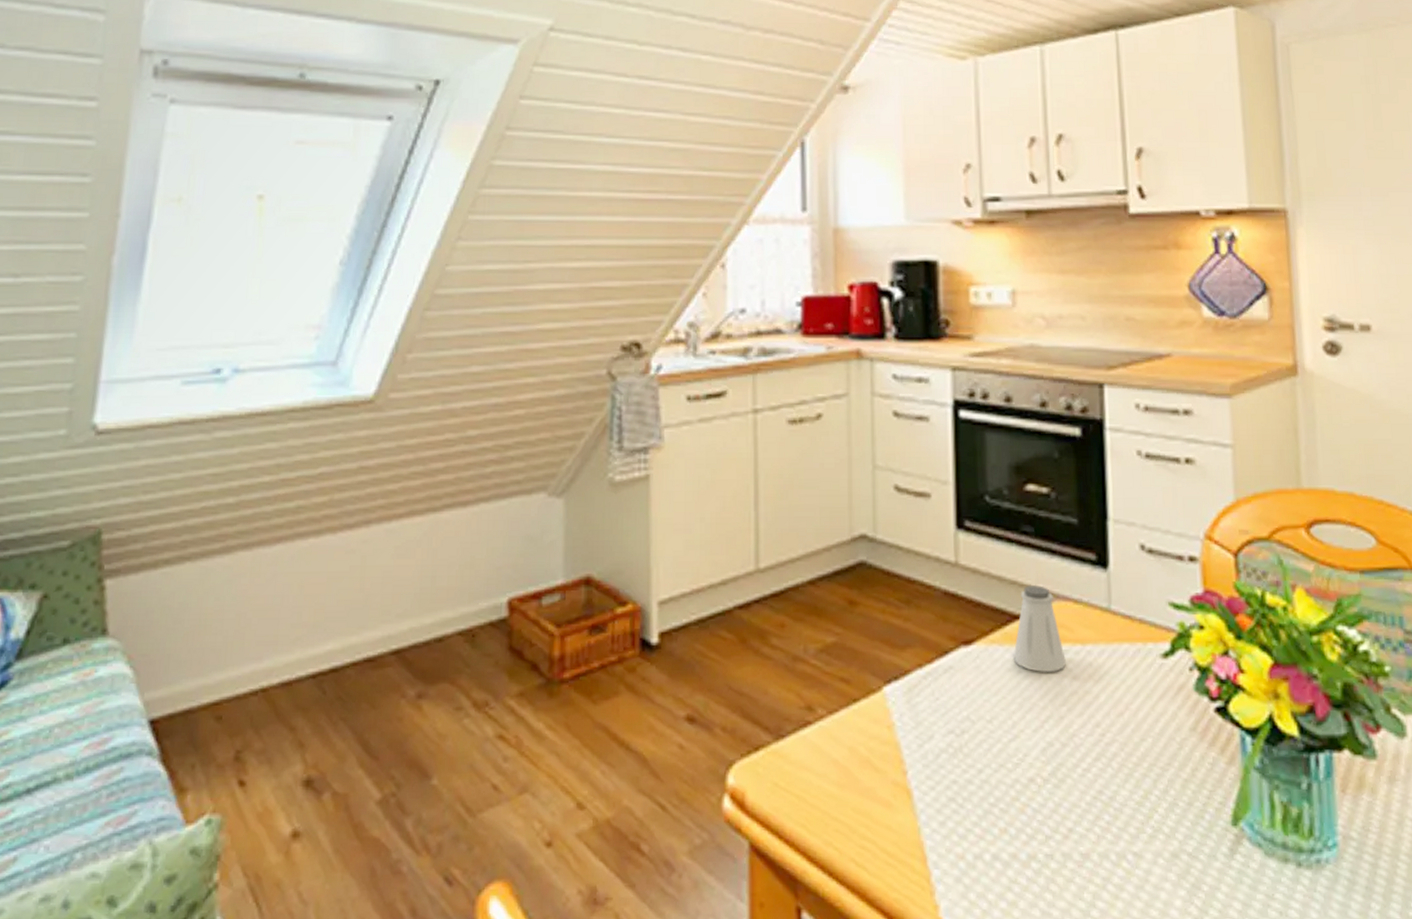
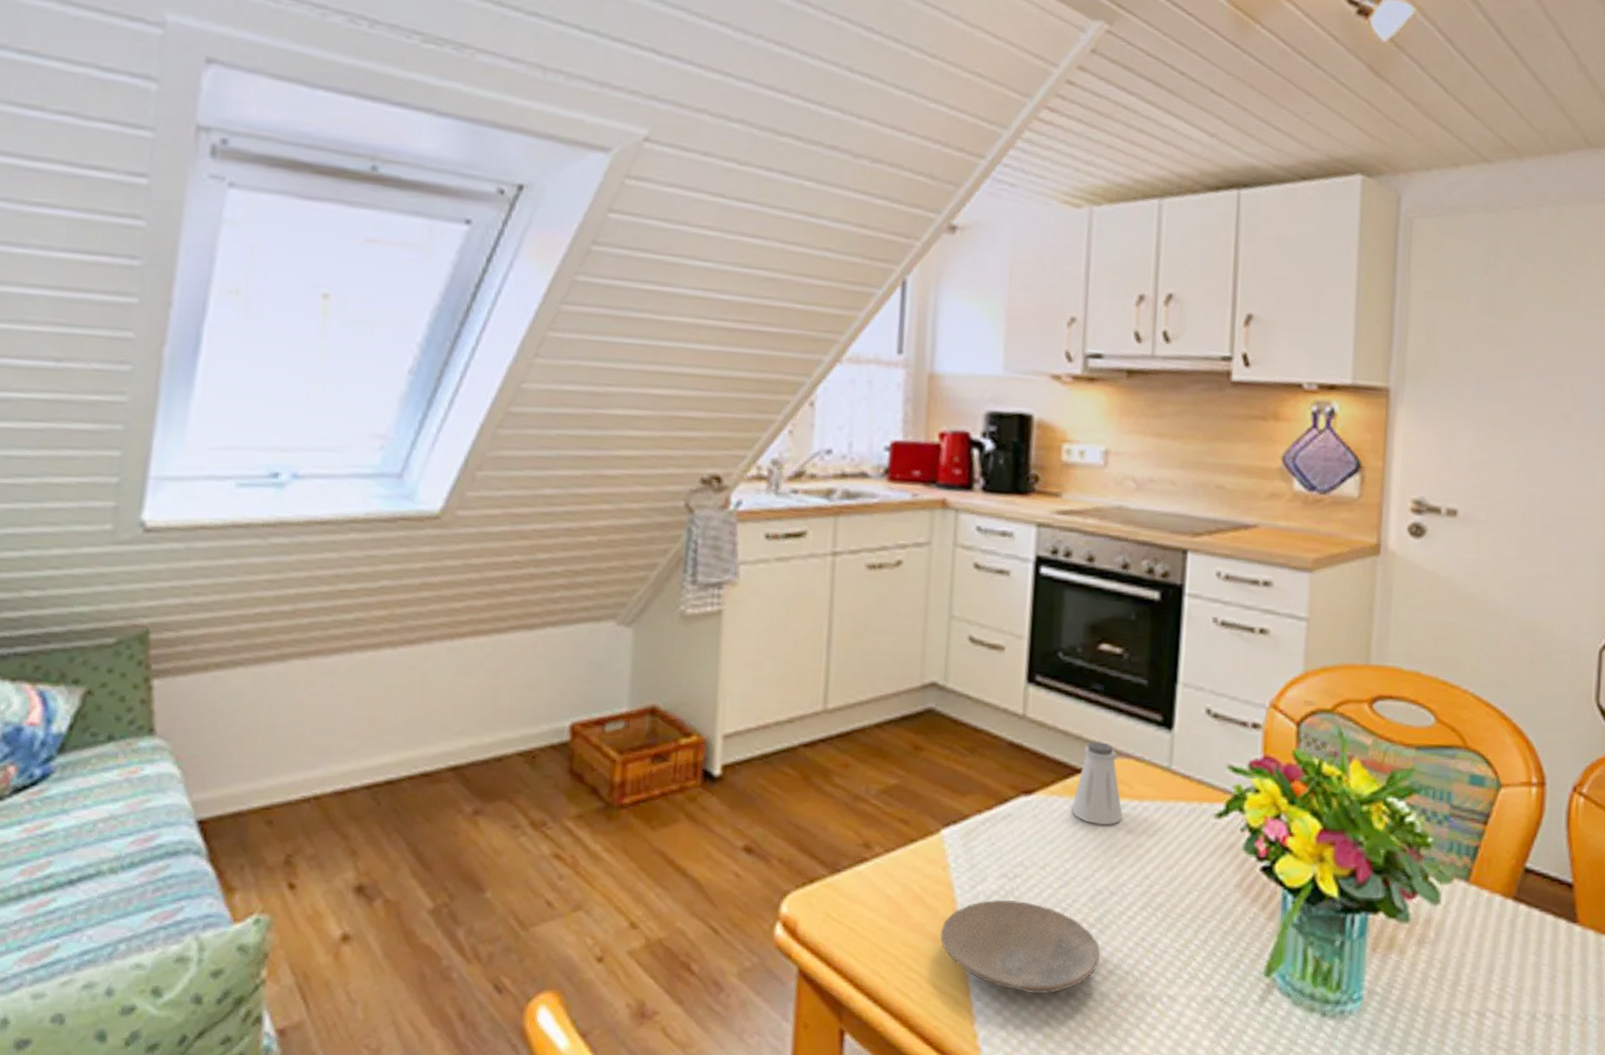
plate: none [892,757,1058,858] -> present [941,899,1100,994]

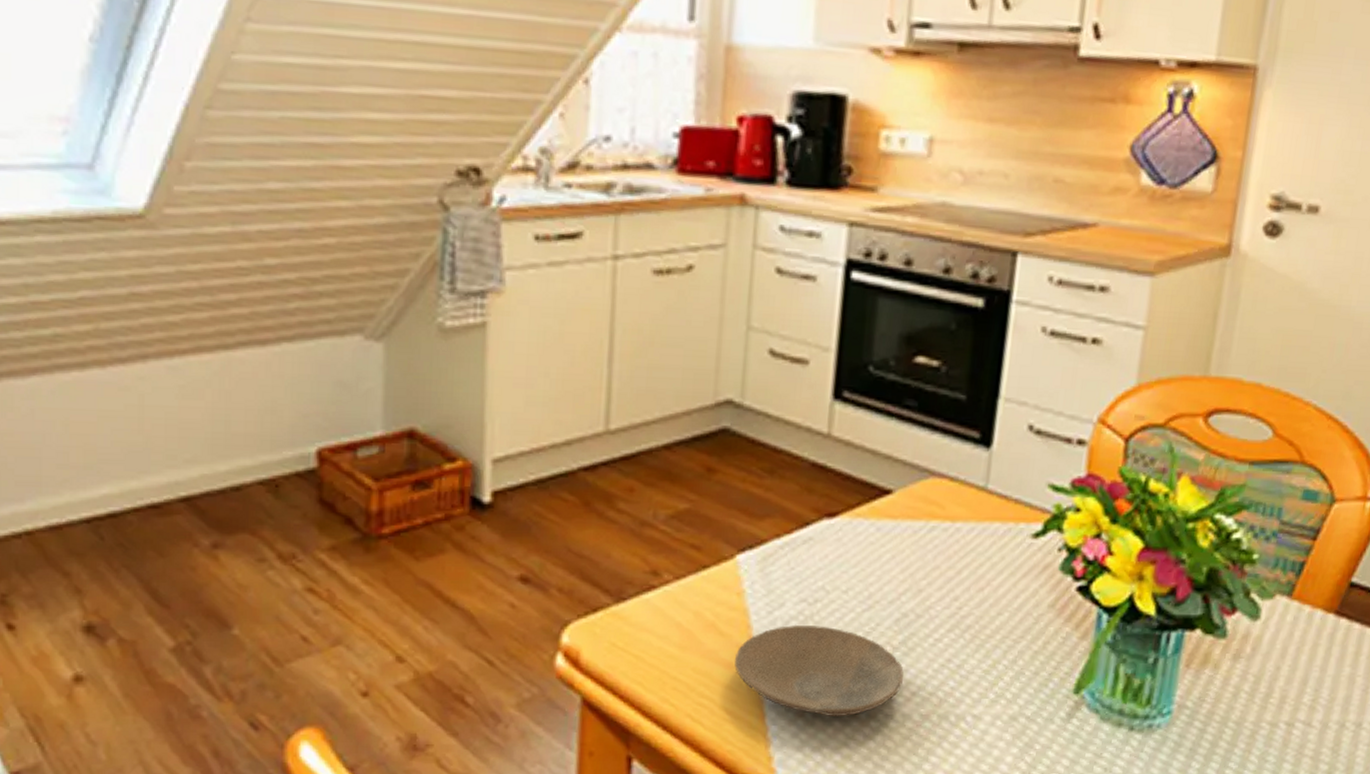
saltshaker: present [1071,740,1122,825] -> none [877,460,933,547]

